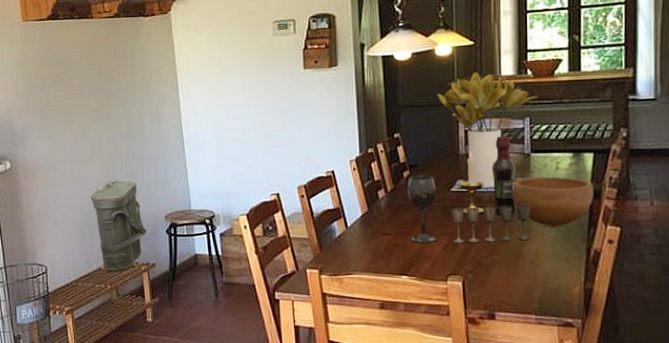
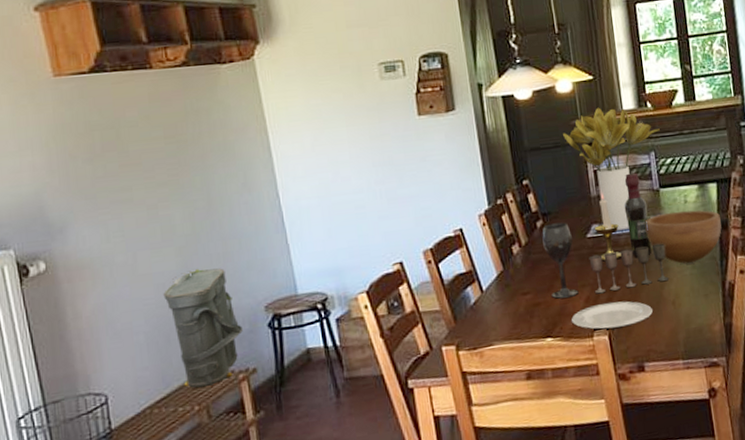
plate: none [428,252,511,277] -> present [571,301,654,331]

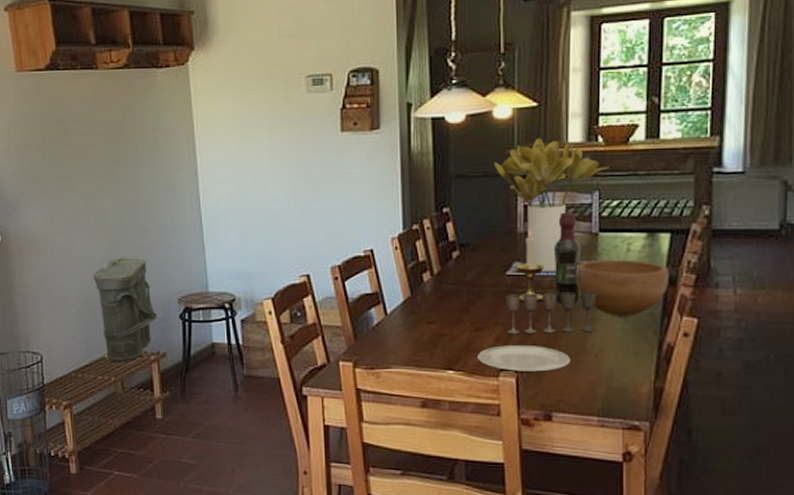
wine glass: present [542,222,579,299] -> none [457,256,489,333]

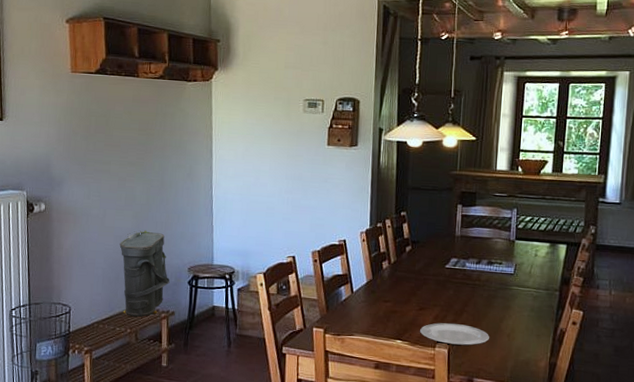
flower bouquet: present [494,137,609,272] -> none [441,164,525,268]
wine glass: present [505,291,596,335] -> none [443,283,511,316]
candlestick: present [515,230,545,302] -> none [453,235,474,291]
wine bottle: present [553,212,582,303] -> none [480,222,502,293]
bowl: present [575,260,669,316] -> none [496,261,564,306]

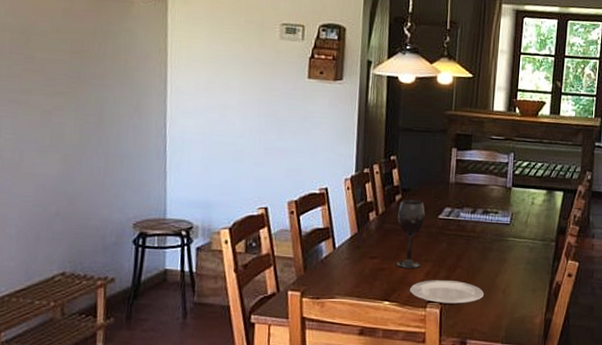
bag: present [119,230,170,318] -> none [41,177,109,287]
wine glass: none [408,250,433,312] -> present [396,199,425,268]

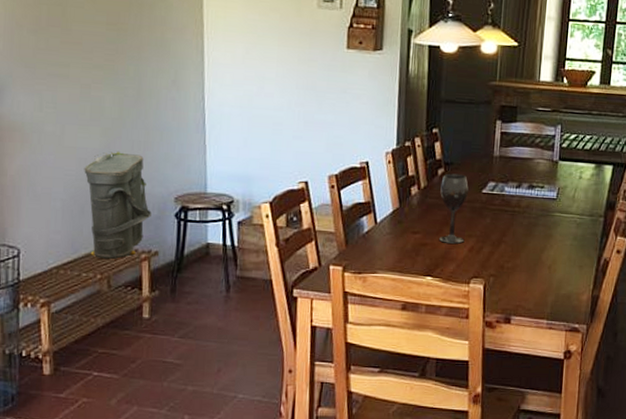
bag: none [41,177,109,287] -> present [84,151,151,260]
plate: present [410,279,485,305] -> none [453,255,530,281]

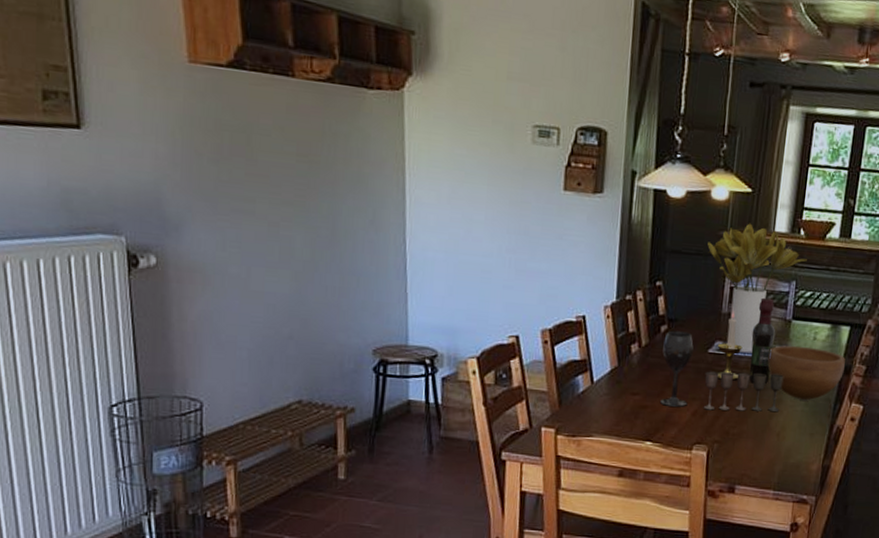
bag: present [84,151,151,260] -> none [272,297,347,416]
flower bouquet: none [478,73,571,193] -> present [707,223,807,353]
wine glass: none [480,210,553,247] -> present [704,371,784,411]
candlestick: none [490,155,514,218] -> present [717,312,743,381]
wine bottle: none [520,141,544,221] -> present [749,297,776,384]
bowl: none [538,185,610,234] -> present [768,345,846,400]

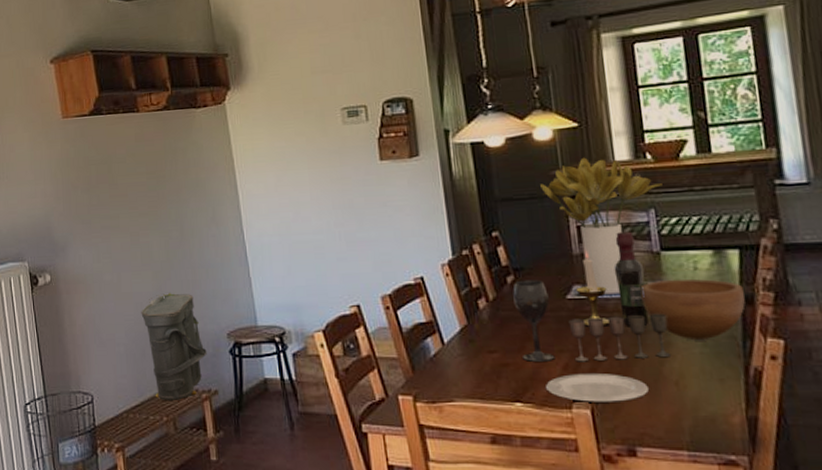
bag: none [272,297,347,416] -> present [141,292,207,402]
plate: none [674,420,757,448] -> present [546,372,650,404]

